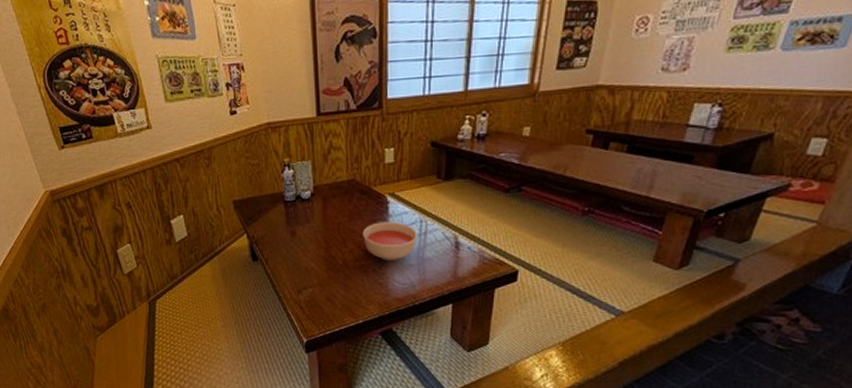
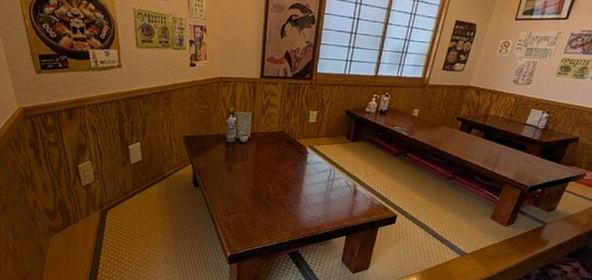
bowl: present [362,222,418,262] -> none [284,167,327,199]

